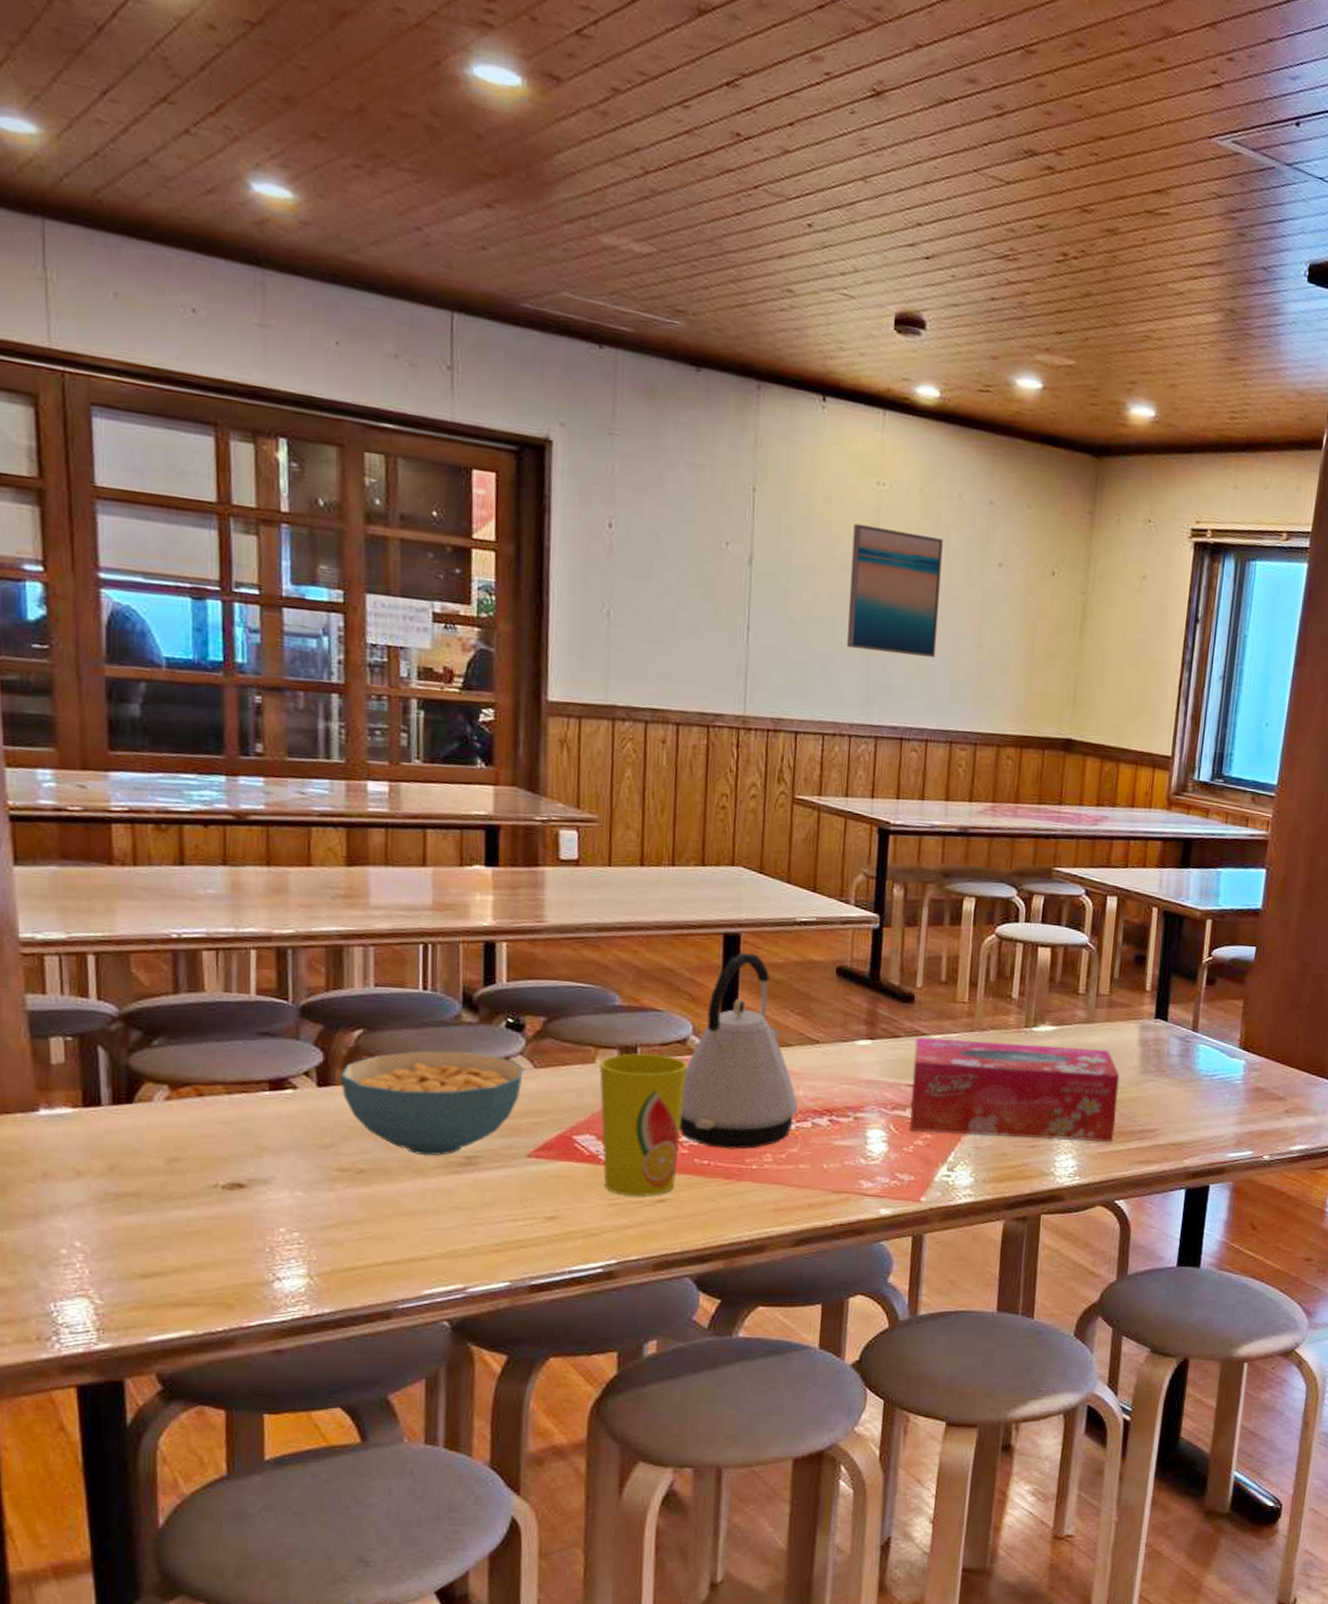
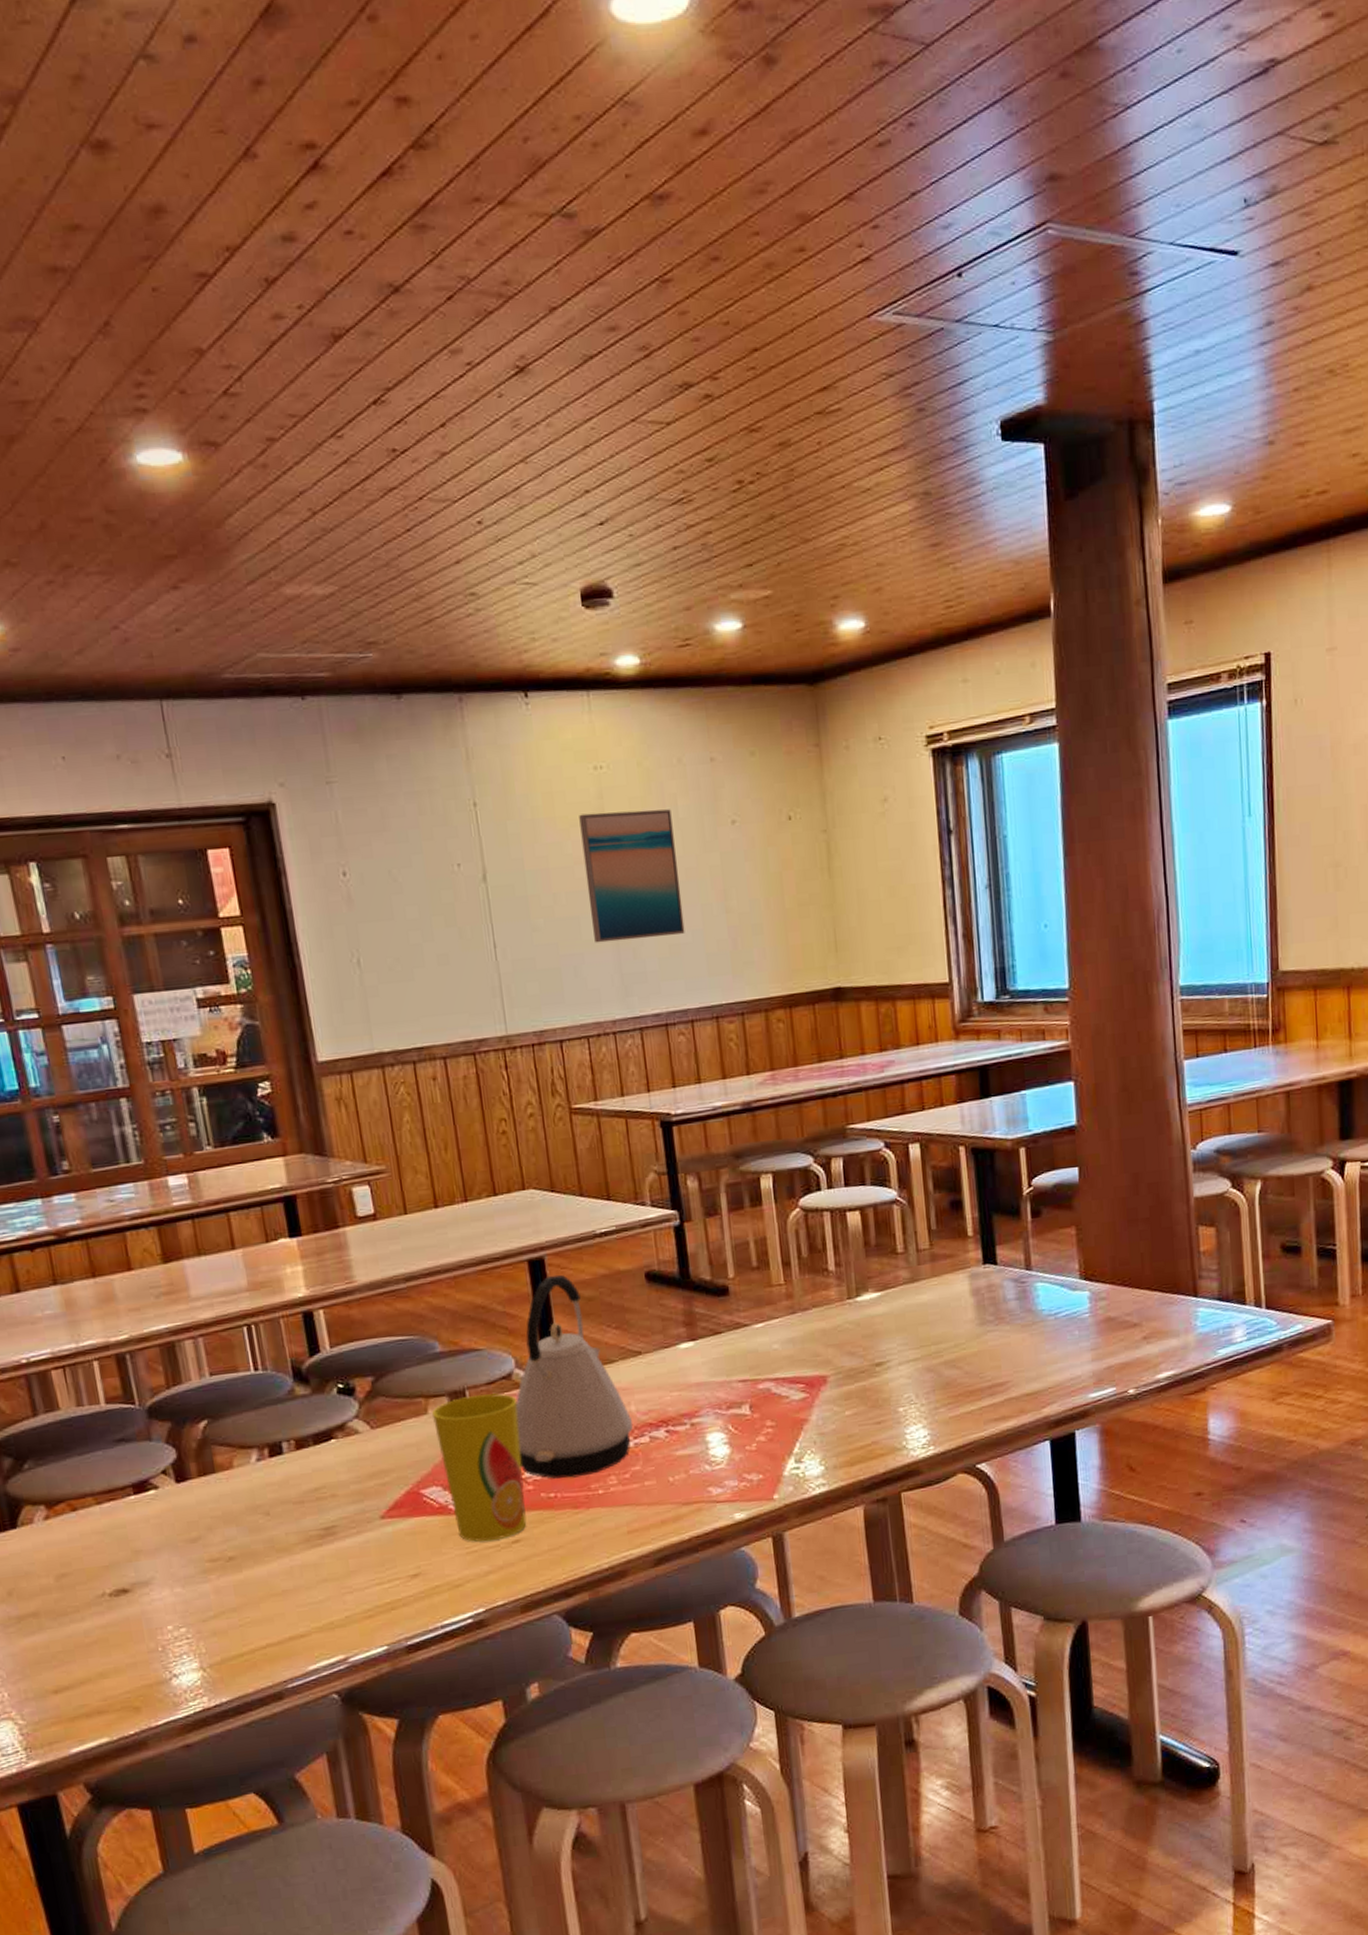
cereal bowl: present [340,1050,524,1156] -> none [195,1423,363,1534]
tissue box: present [909,1037,1120,1142] -> none [737,1306,963,1428]

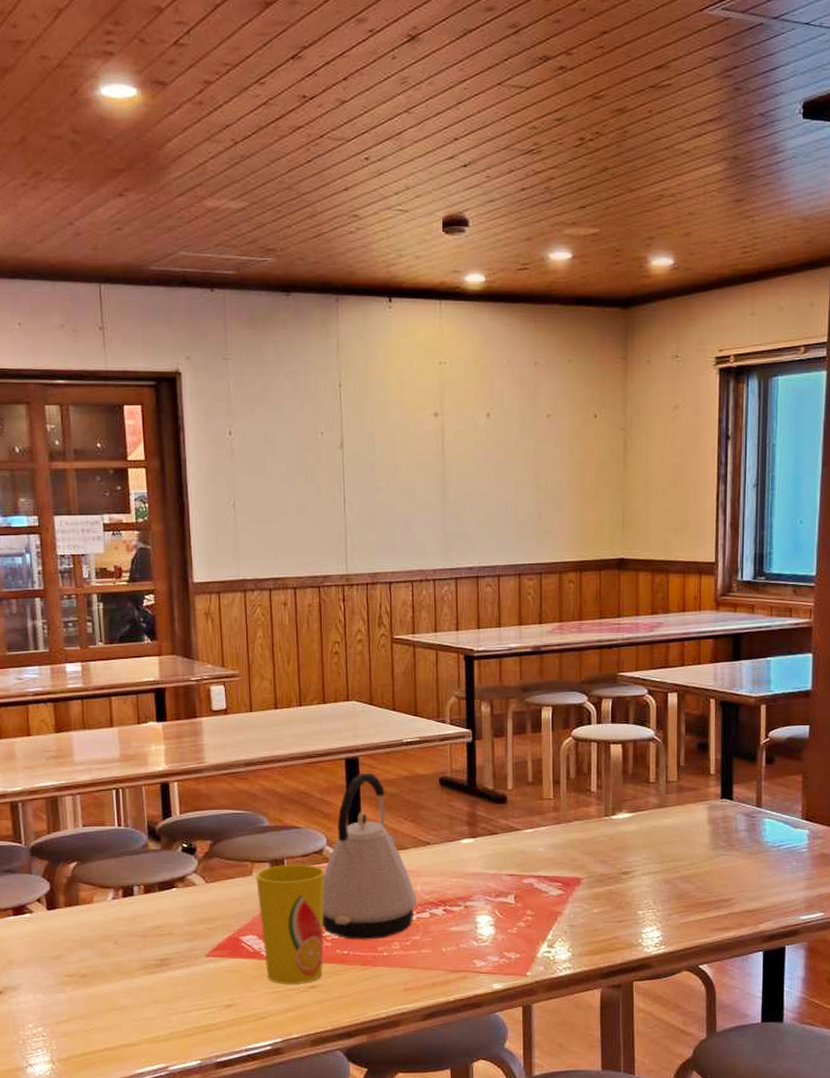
wall art: present [579,809,685,943] -> none [423,399,500,506]

